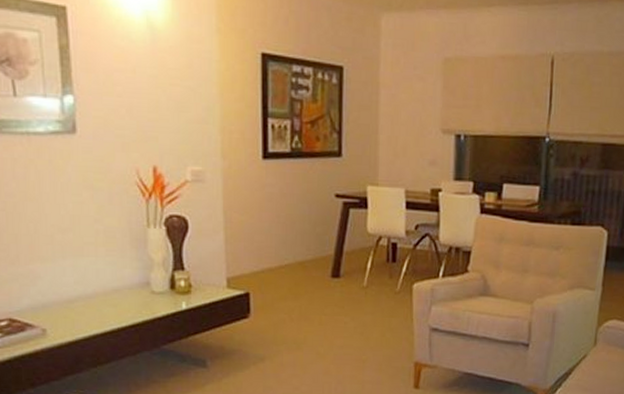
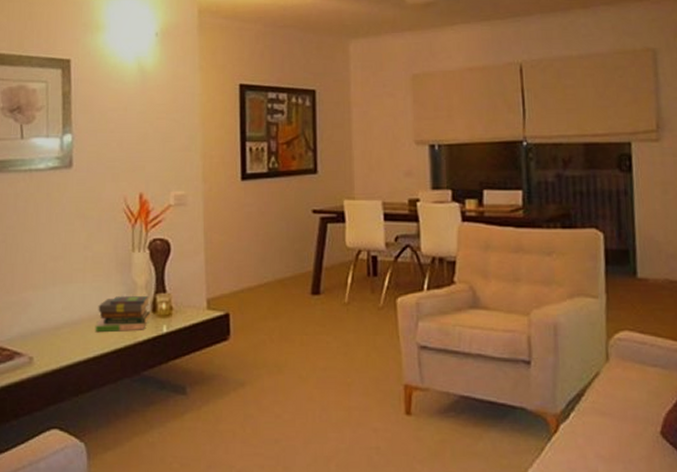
books: none [111,272,170,307] -> present [95,296,152,331]

